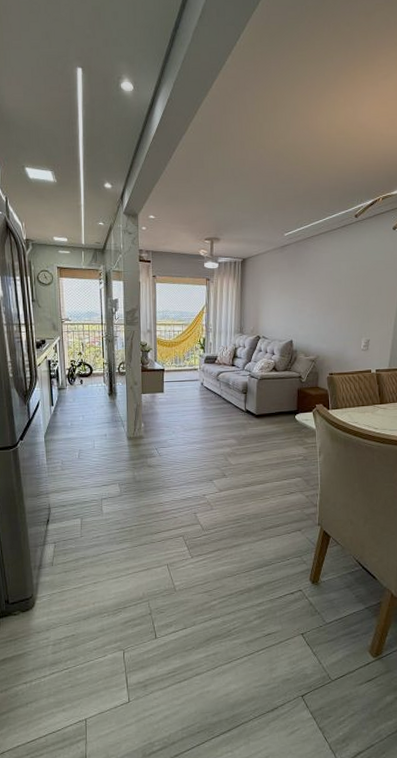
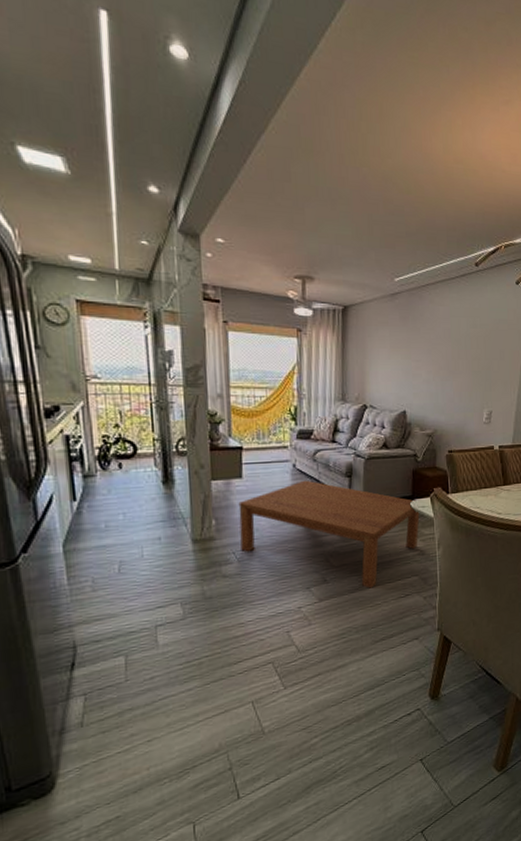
coffee table: none [160,395,303,485] -> present [238,480,420,589]

